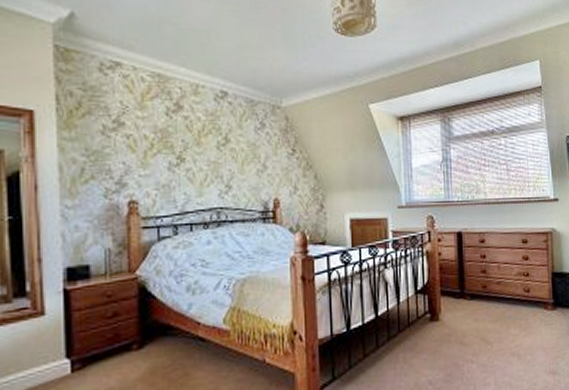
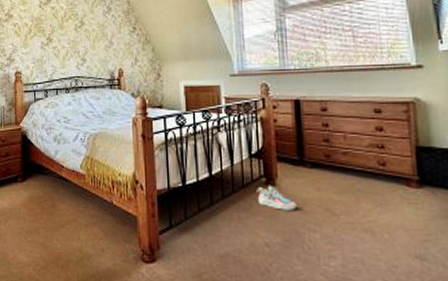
shoe: none [421,321,457,345] -> present [257,186,297,211]

